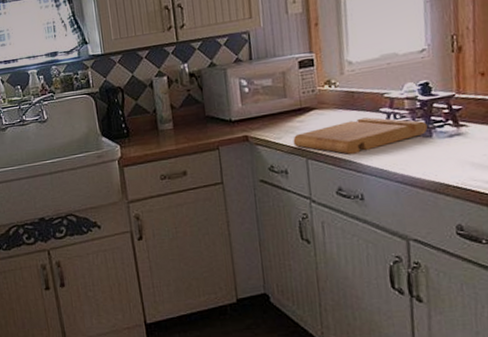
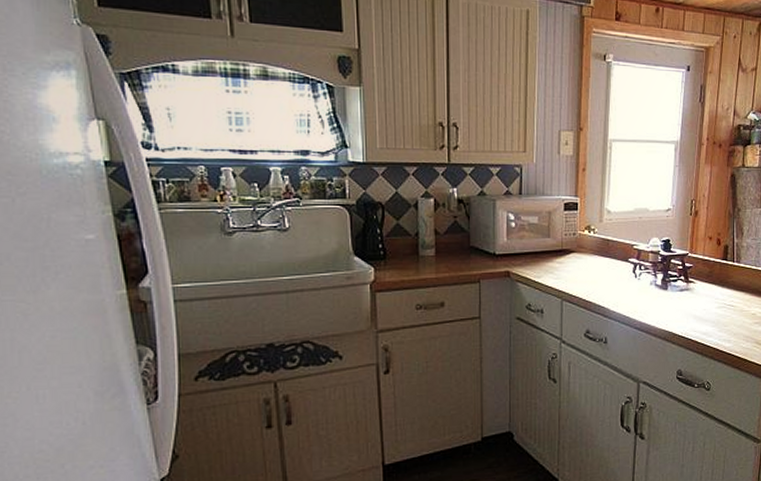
cutting board: present [293,117,428,155] -> none [551,266,665,299]

